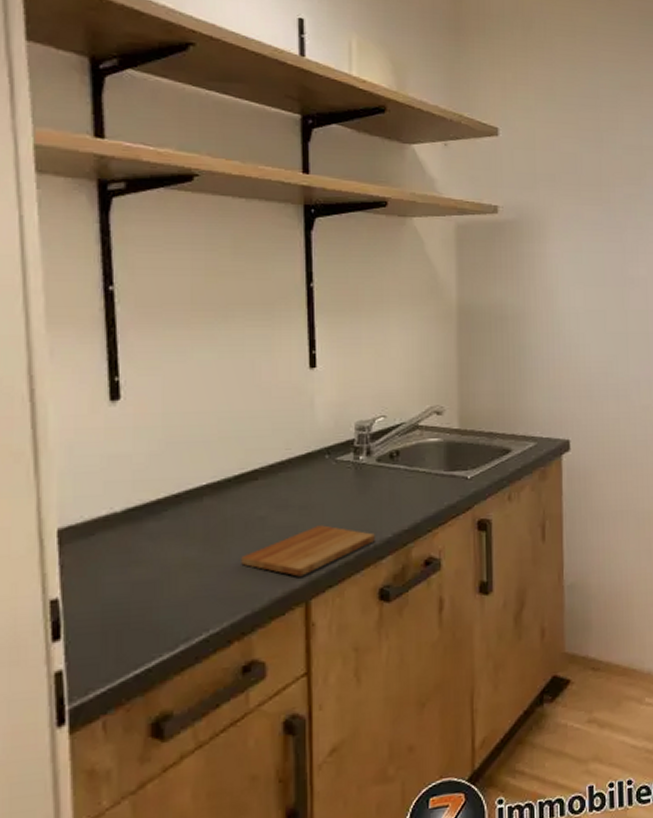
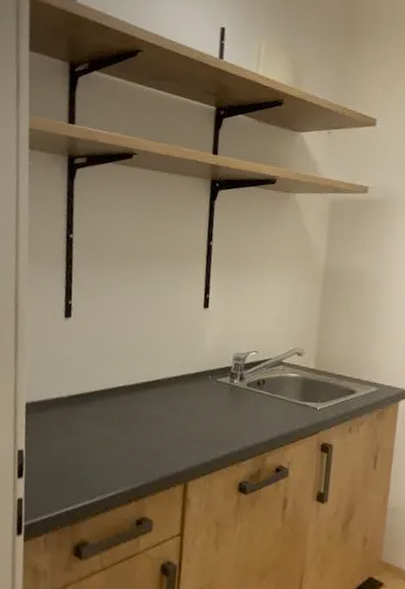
cutting board: present [241,525,375,577] -> none [142,428,240,464]

